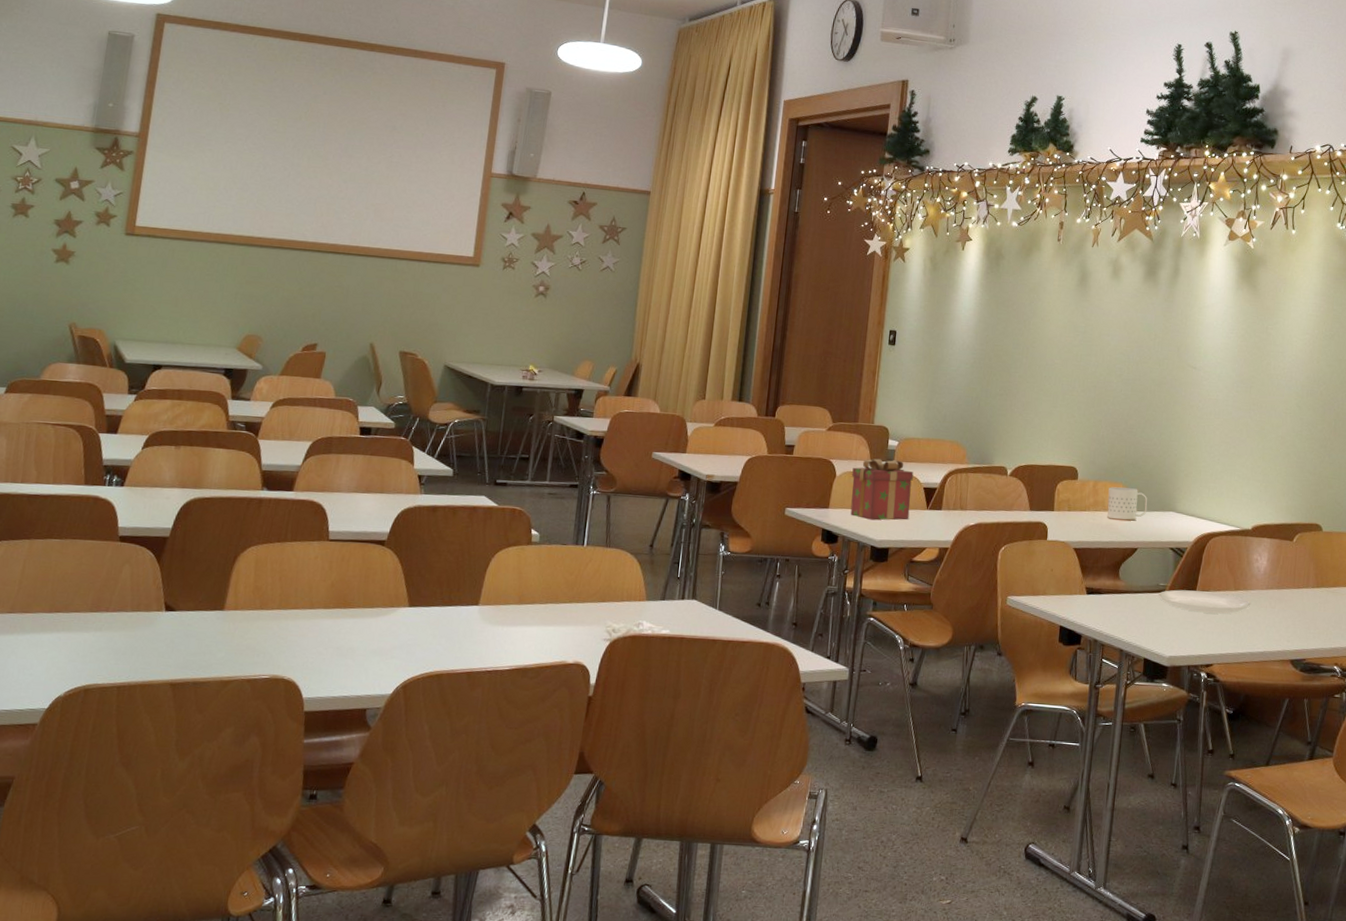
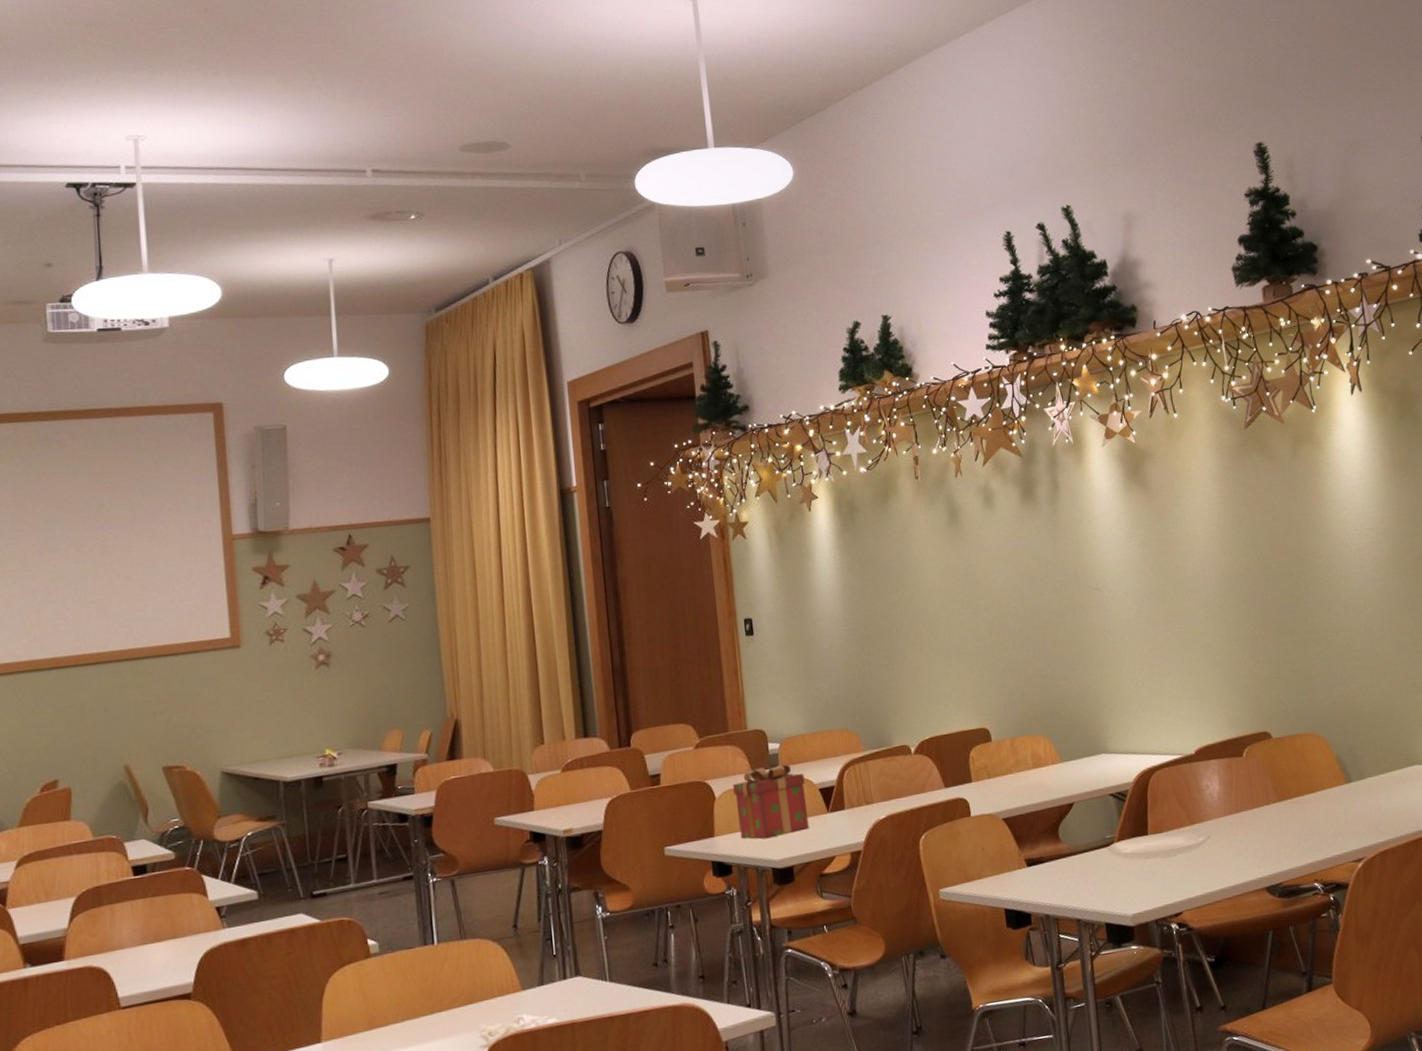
mug: present [1107,487,1148,521] -> none [1027,737,1076,778]

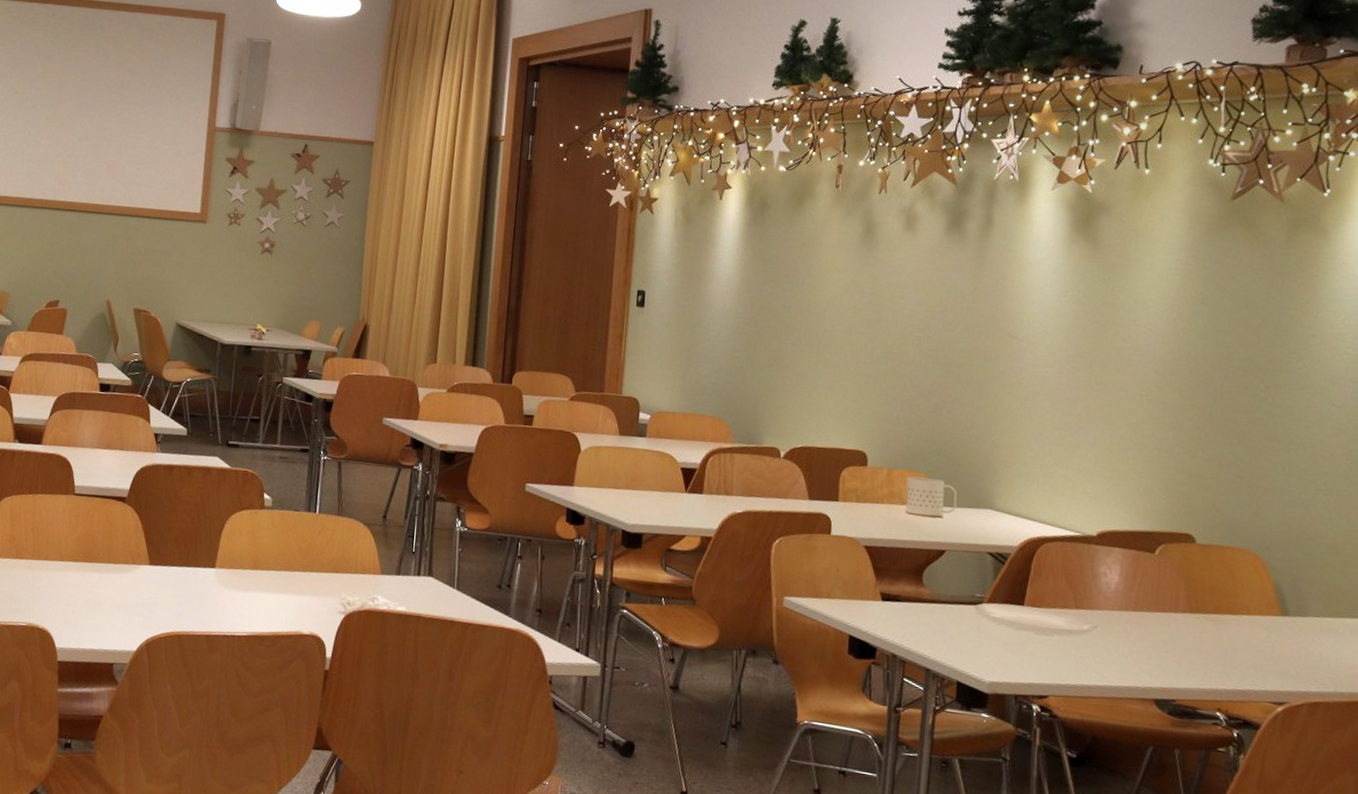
gift box: present [733,764,809,839] -> none [598,433,669,503]
mug: none [1027,737,1076,778] -> present [905,476,958,518]

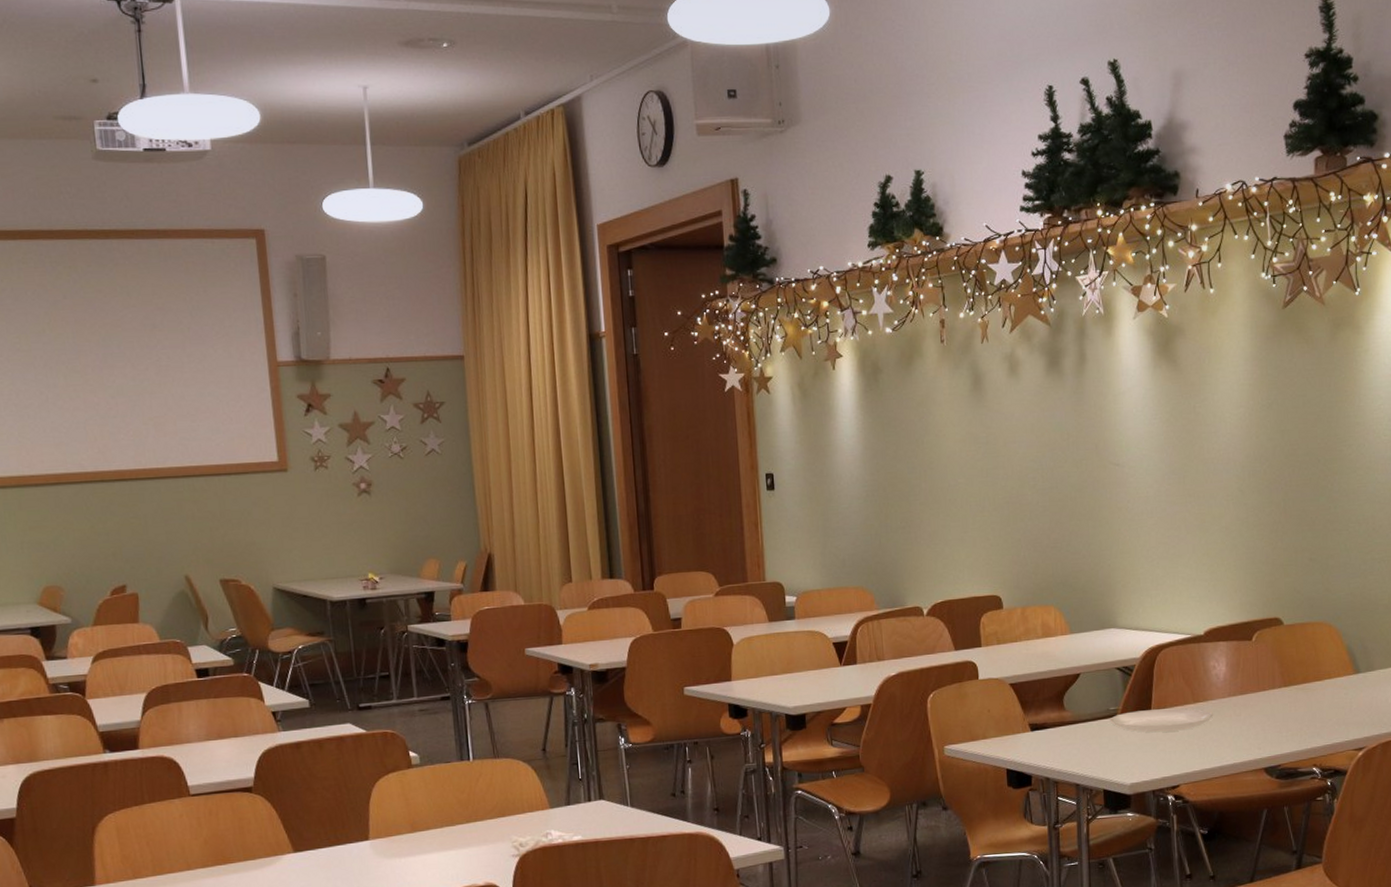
mug: present [905,476,958,518] -> none [1038,609,1085,647]

